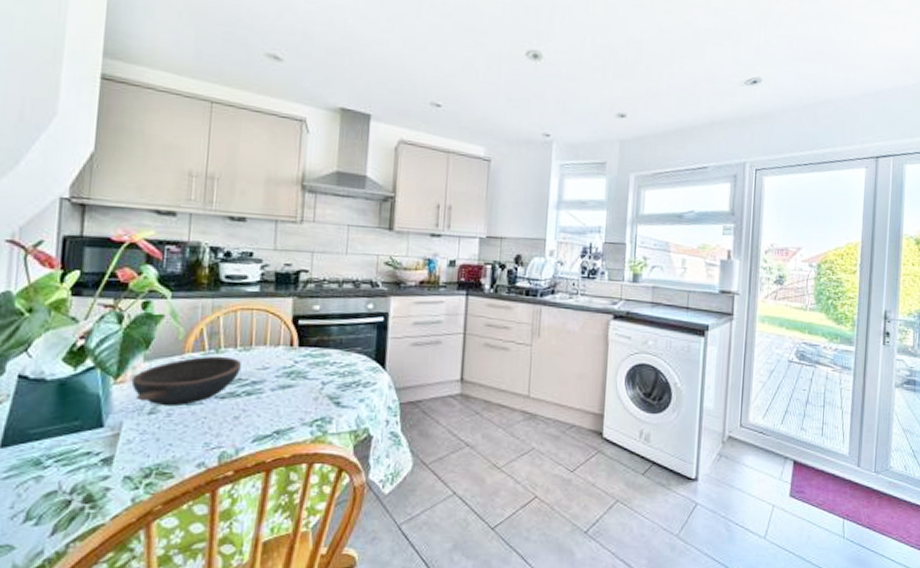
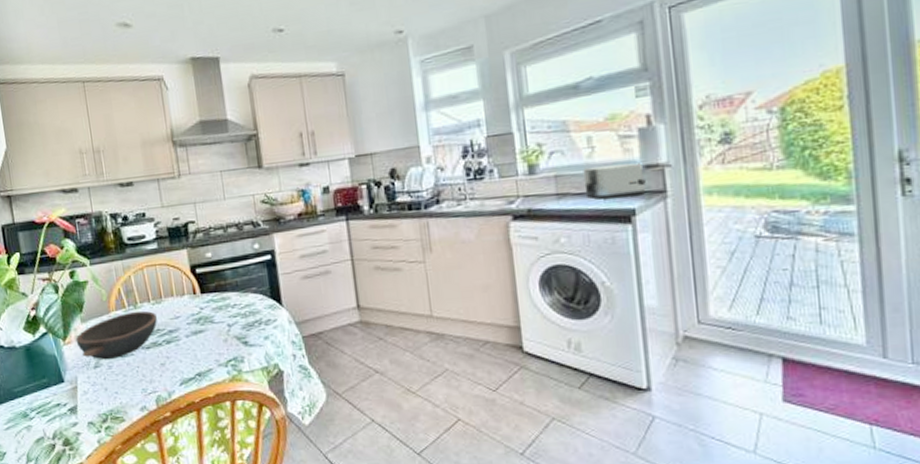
toaster: none [674,284,720,314] -> present [583,162,646,200]

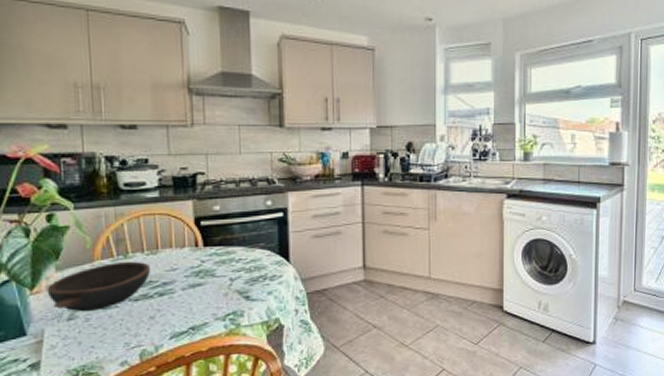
toaster: present [583,162,646,200] -> none [565,159,610,188]

